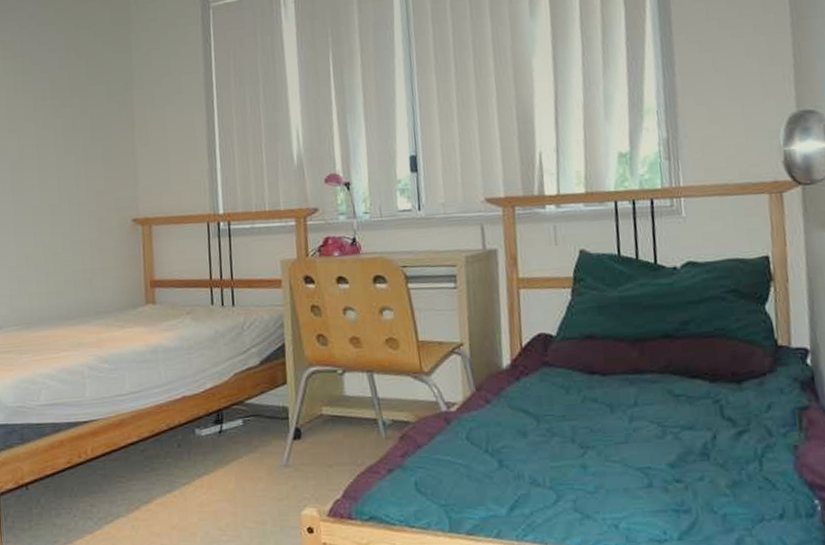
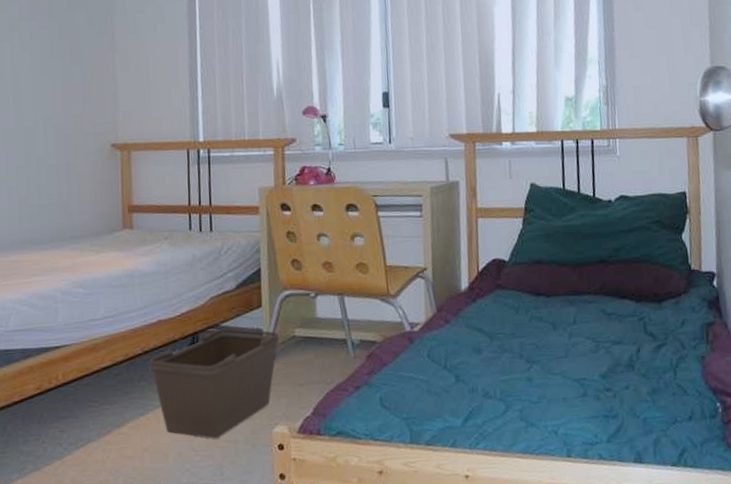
bicycle basket: none [174,406,307,518] -> present [149,328,280,438]

